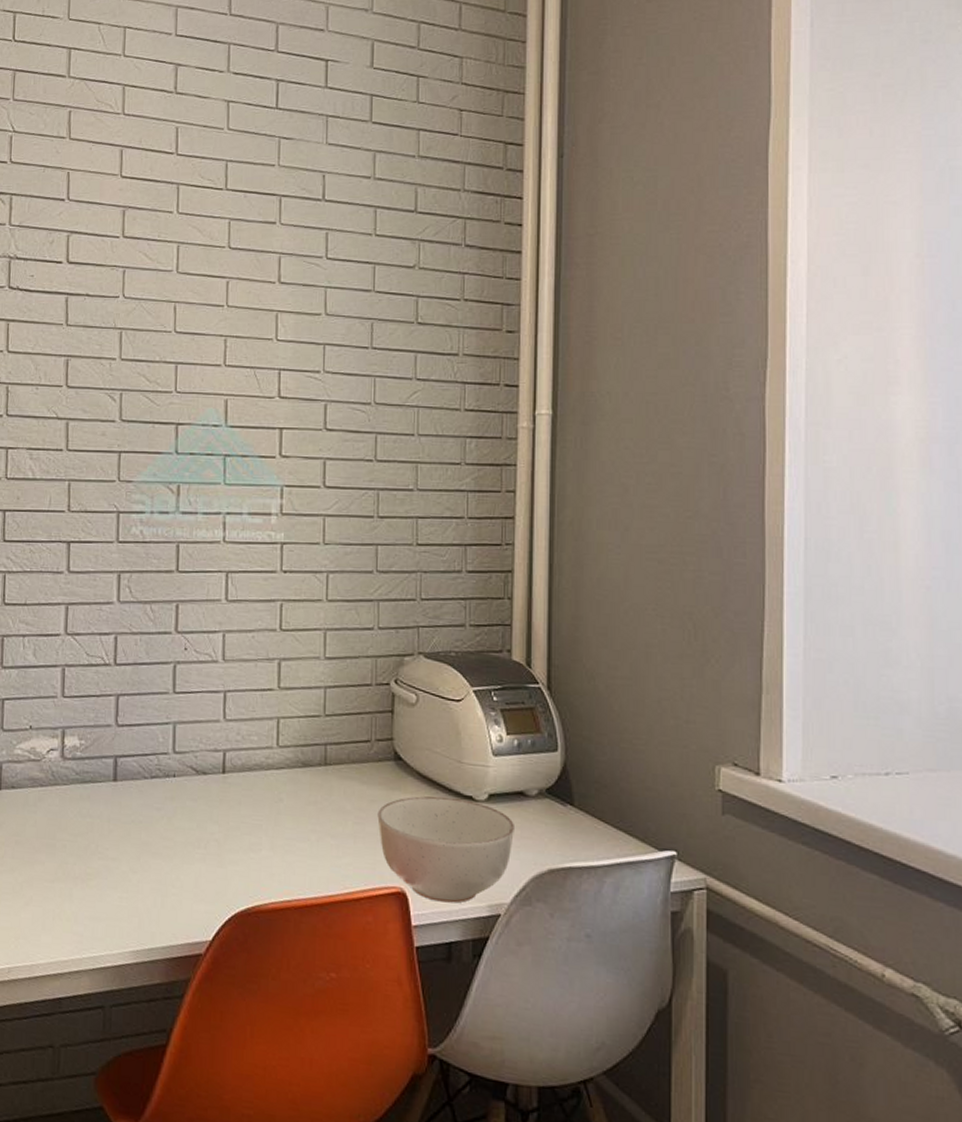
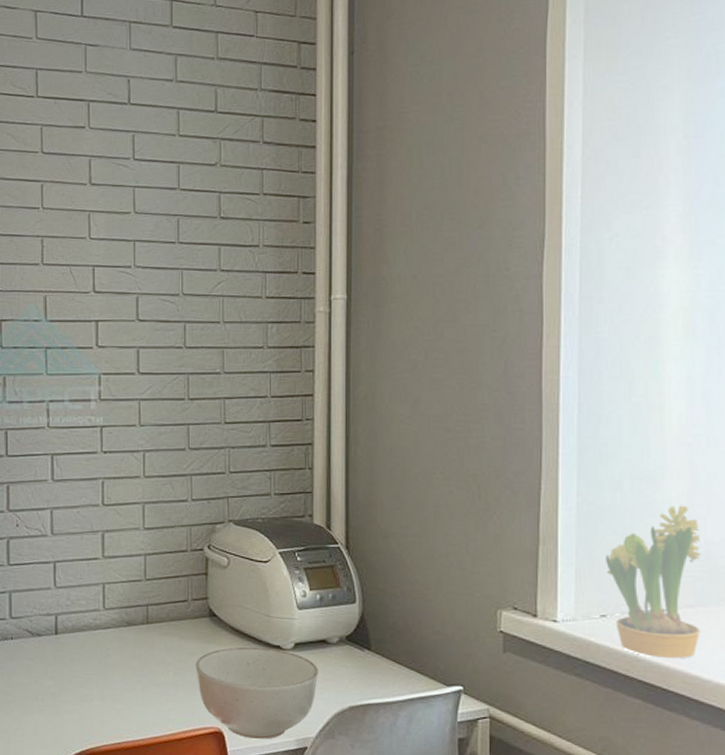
potted flower: none [837,655,944,830] -> present [606,505,702,659]

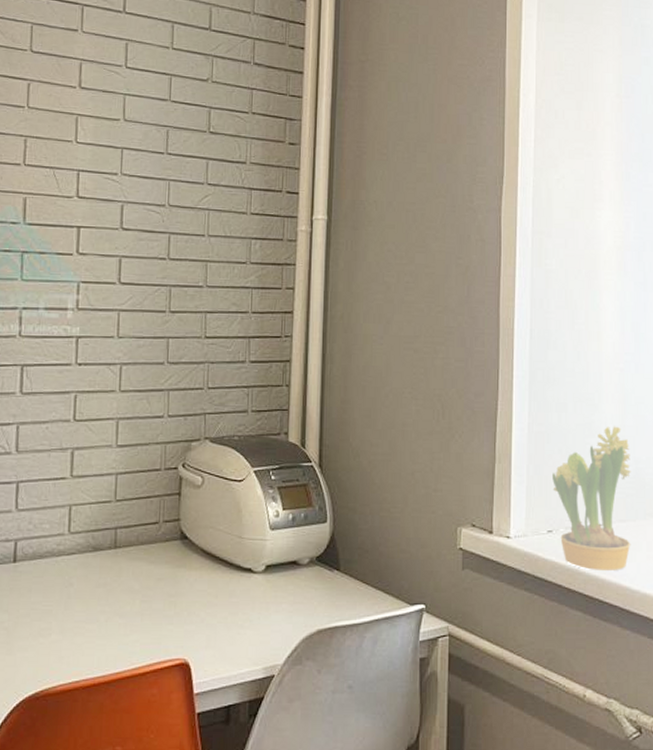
bowl: present [195,647,318,739] -> none [164,570,288,669]

